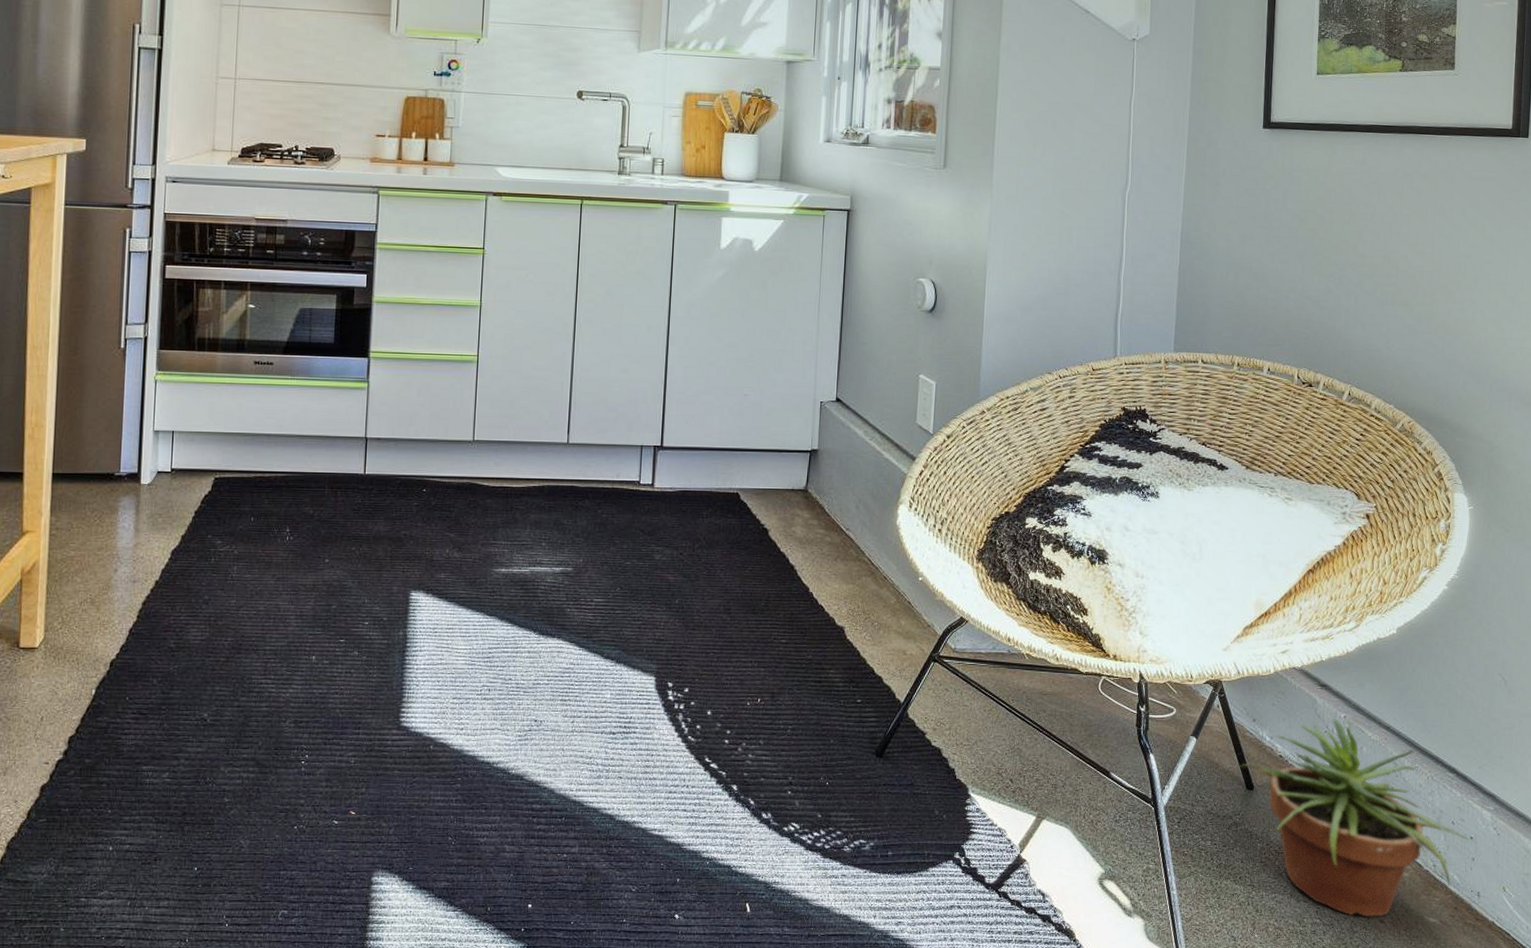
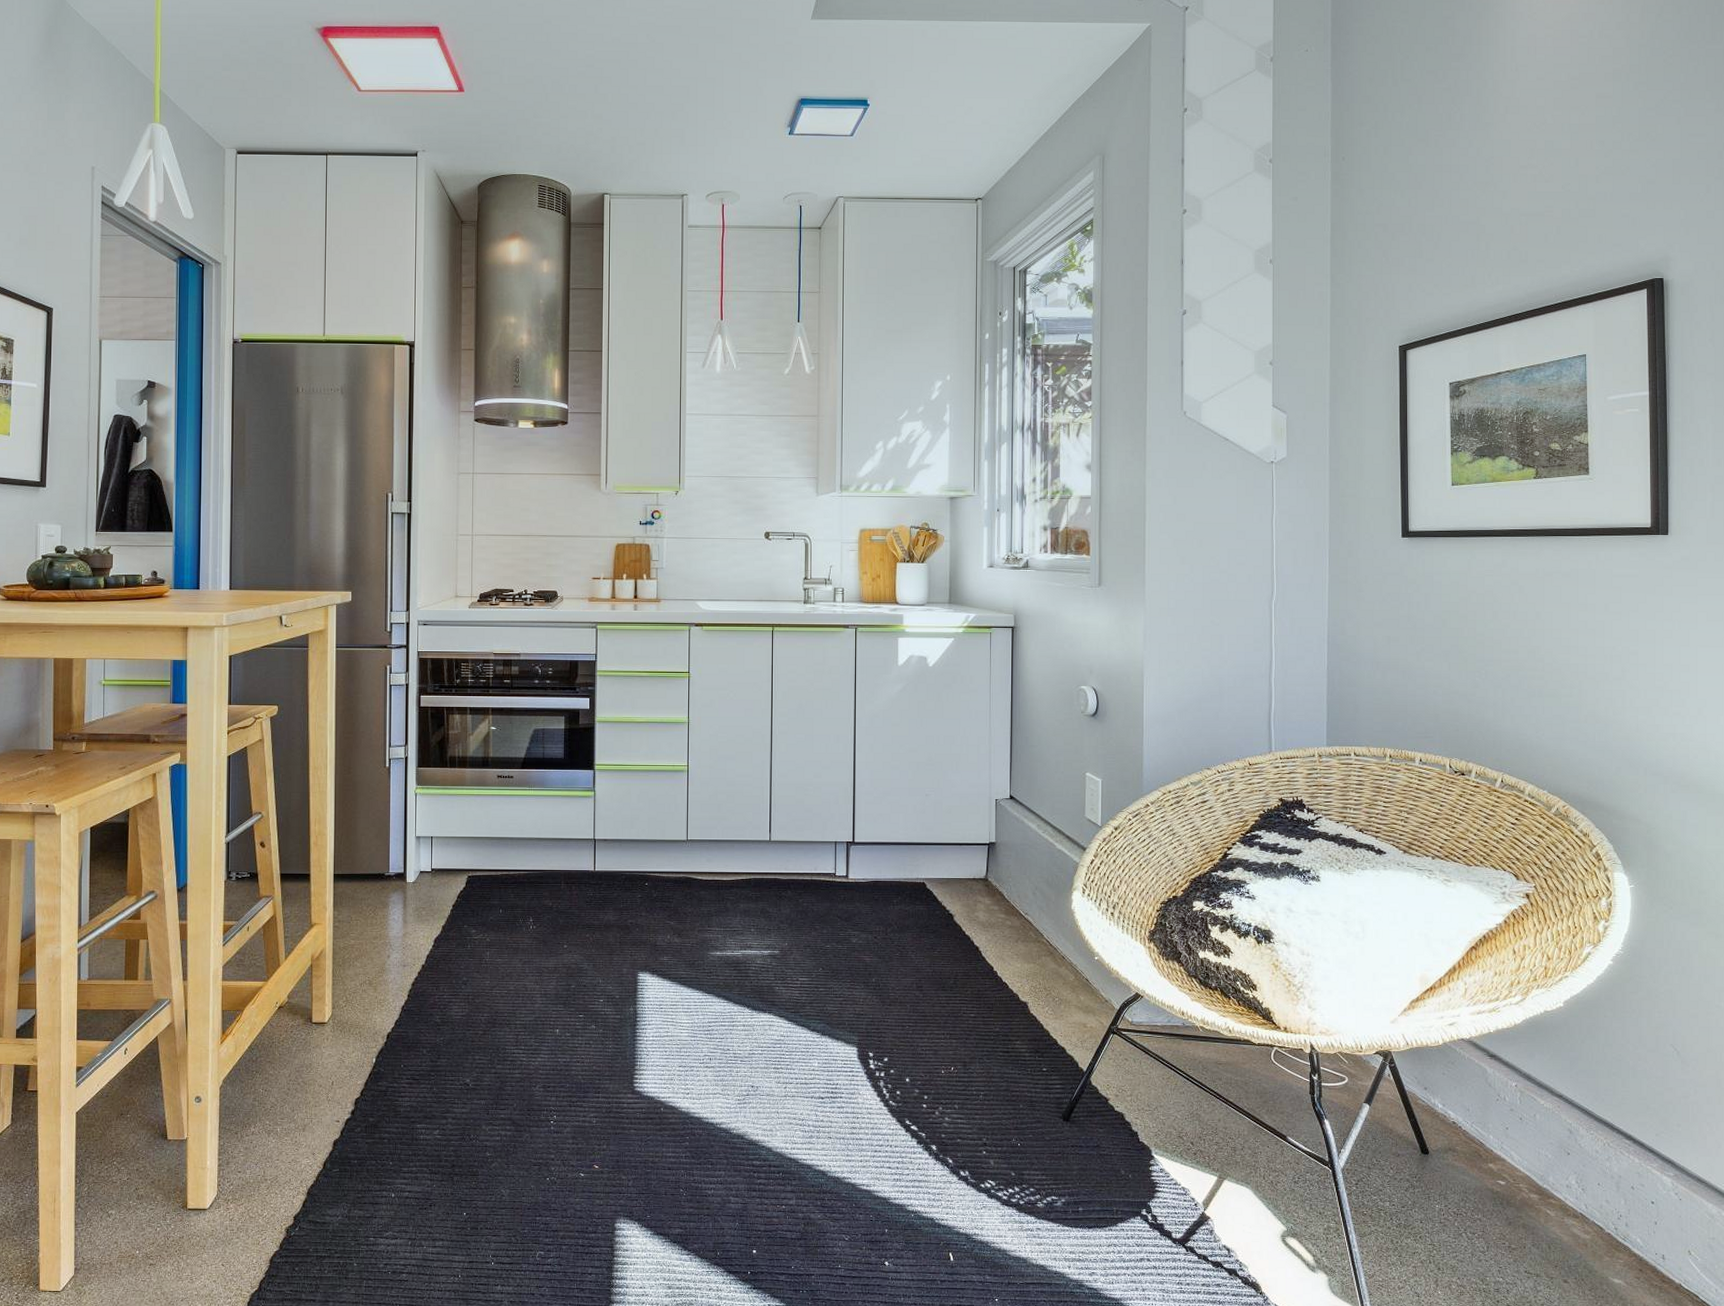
potted plant: present [1239,719,1477,917] -> none [1413,1088,1659,1277]

